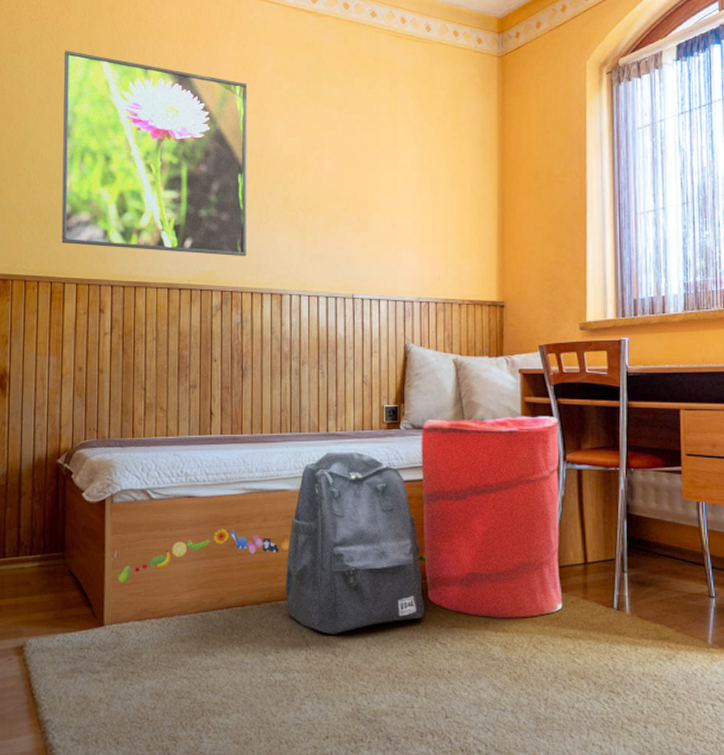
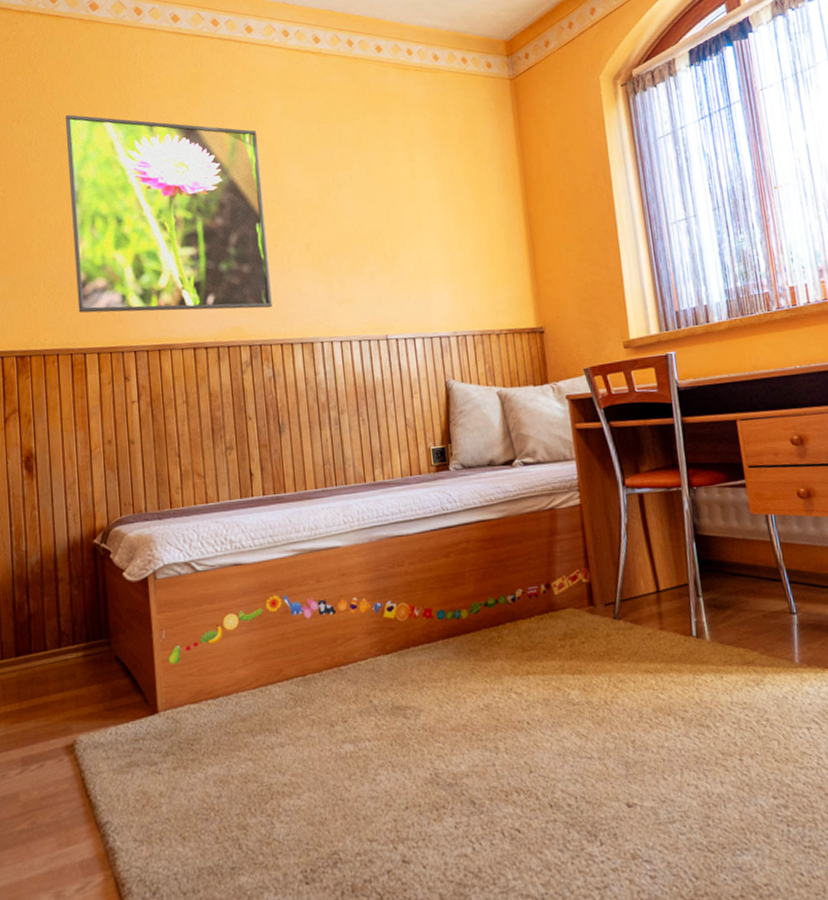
backpack: present [286,452,425,634] -> none [344,499,497,696]
laundry hamper: present [421,416,563,618] -> none [472,441,640,660]

